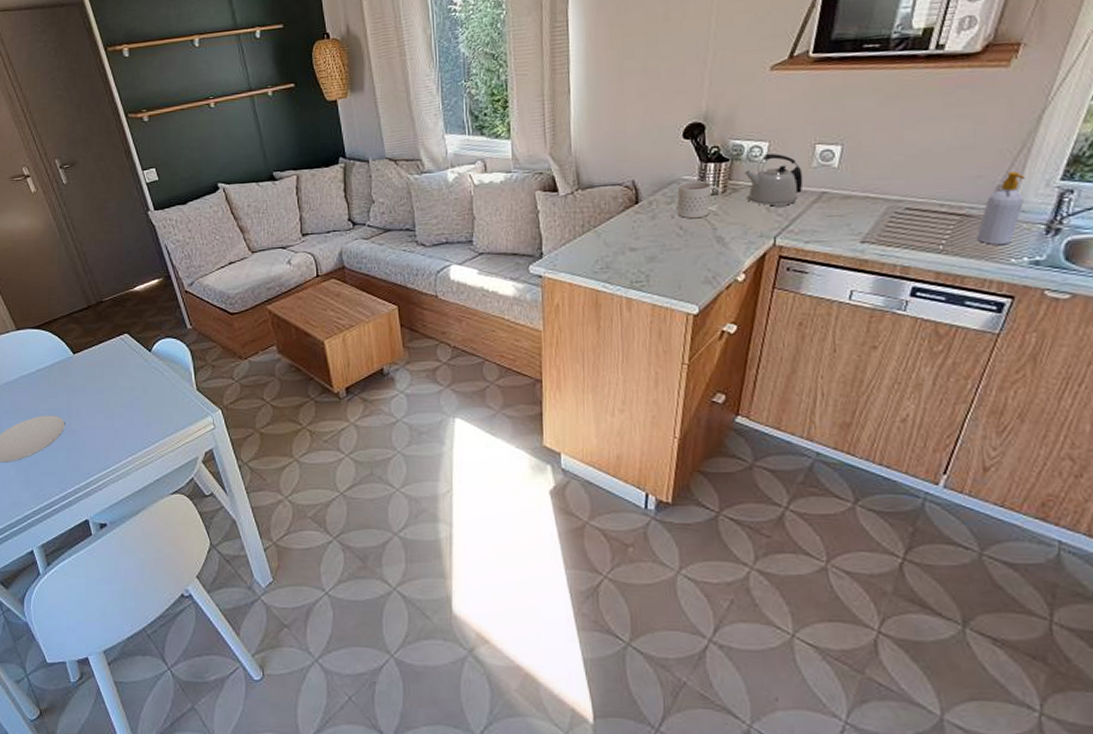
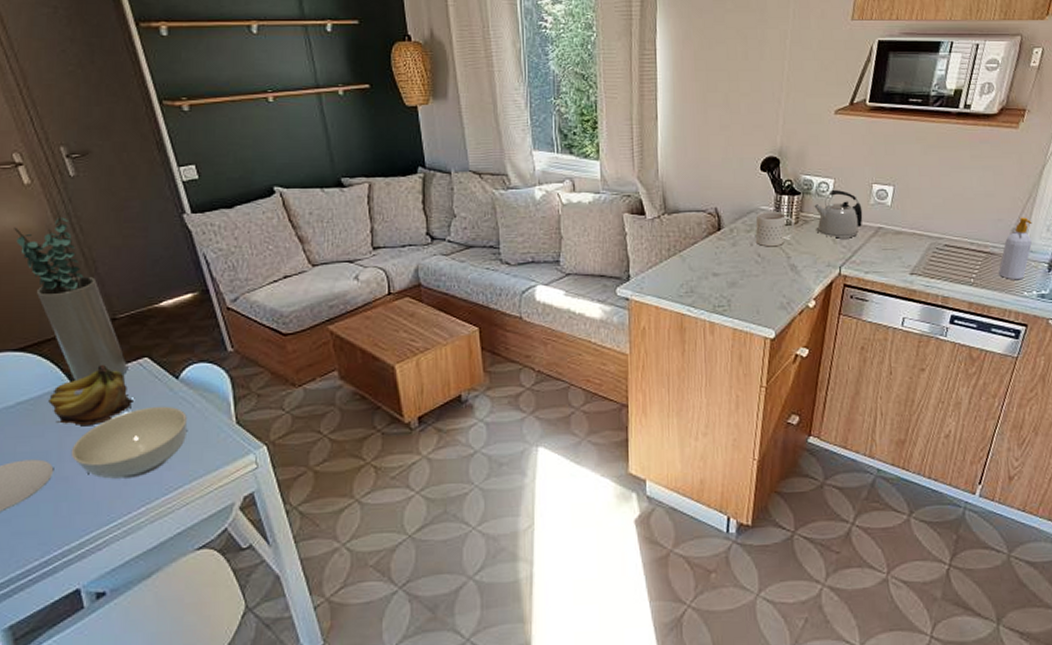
vase: none [27,211,112,354] -> present [14,208,127,382]
fruit: none [58,339,119,390] -> present [48,364,133,426]
bowl: none [76,374,160,433] -> present [70,406,188,479]

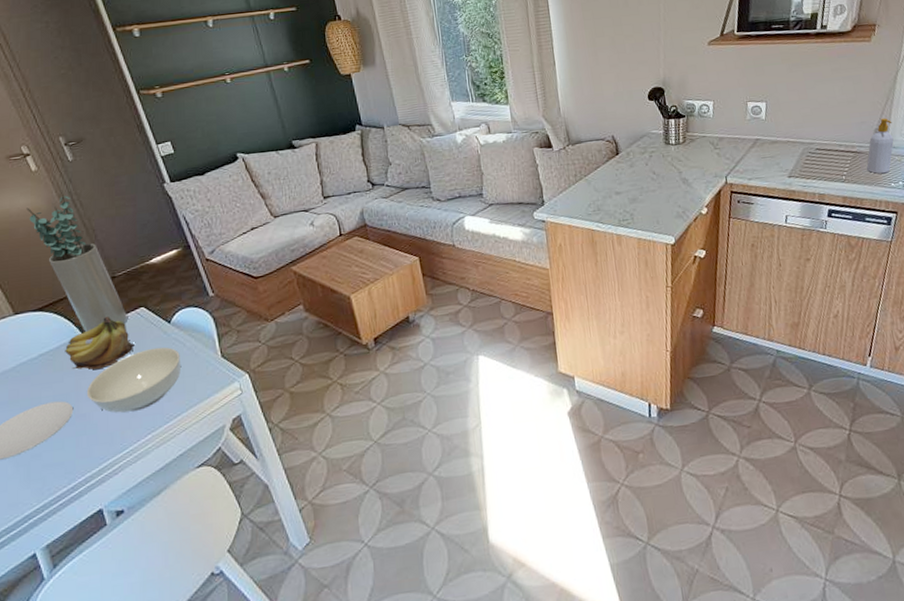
mug: present [755,211,795,247] -> none [648,133,683,165]
kettle: present [814,189,863,240] -> none [698,110,742,153]

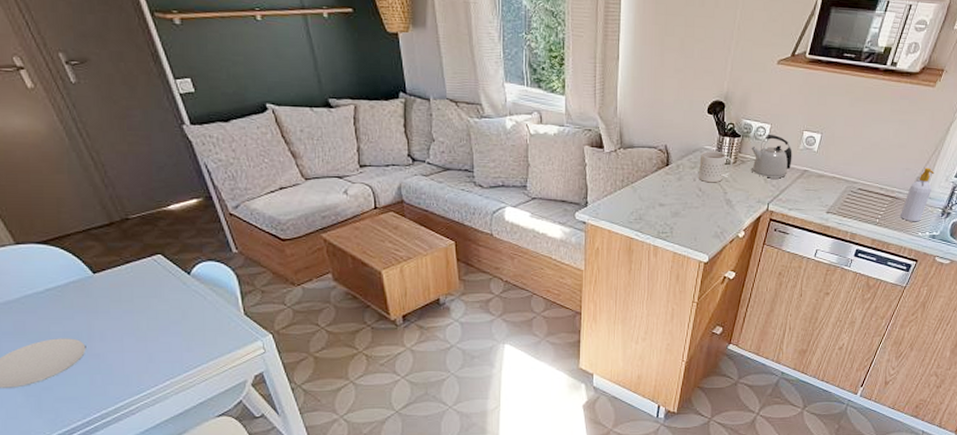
vase: present [26,188,127,333] -> none [23,113,143,273]
fruit: present [65,316,135,370] -> none [74,258,151,312]
bowl: present [86,347,182,413] -> none [99,297,202,357]
mug: none [648,133,683,165] -> present [698,150,733,183]
kettle: none [698,110,742,153] -> present [751,134,792,180]

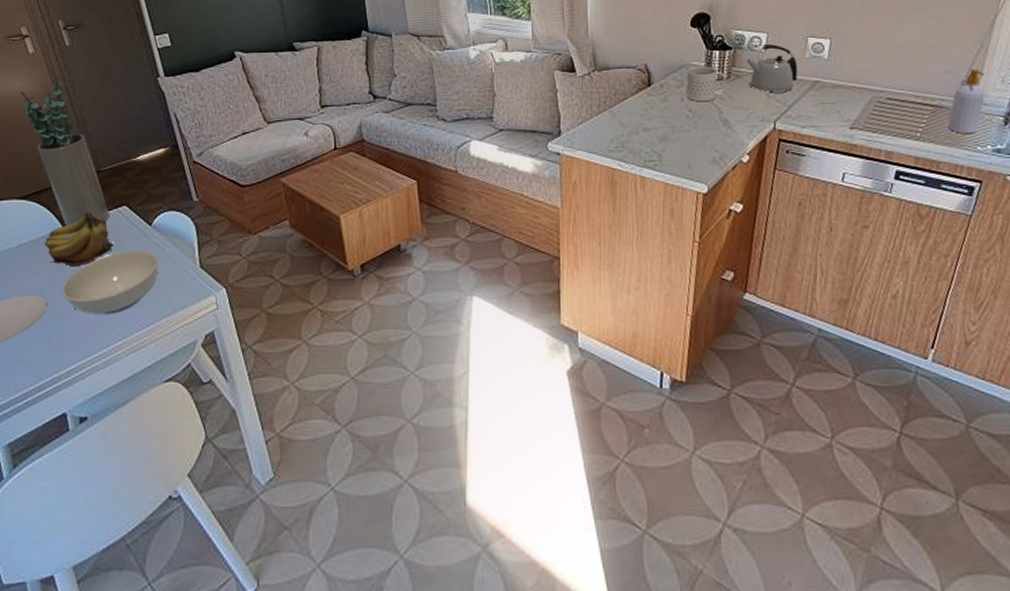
vase: none [23,113,143,273] -> present [20,74,109,227]
fruit: none [74,258,151,312] -> present [44,211,114,267]
bowl: none [99,297,202,357] -> present [61,250,159,315]

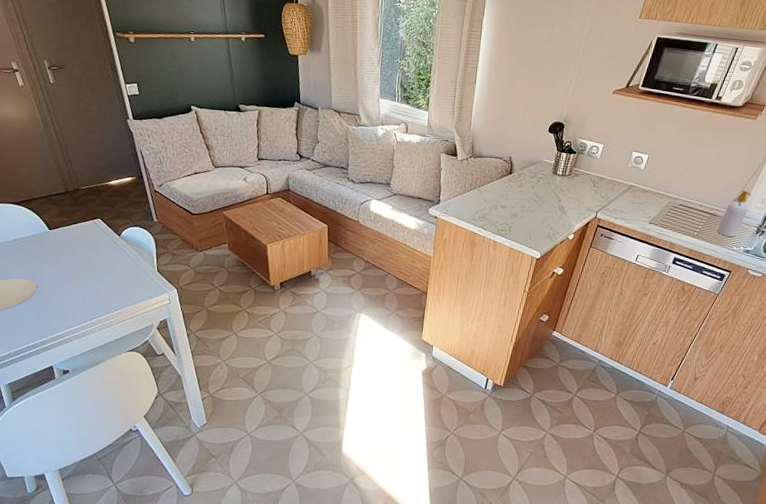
vase: present [20,74,109,227] -> none [12,106,86,230]
fruit: present [44,211,114,267] -> none [34,220,90,261]
bowl: present [61,250,159,315] -> none [48,253,125,299]
mug: present [686,66,727,102] -> none [536,163,568,192]
kettle: present [746,43,798,94] -> none [584,152,622,192]

